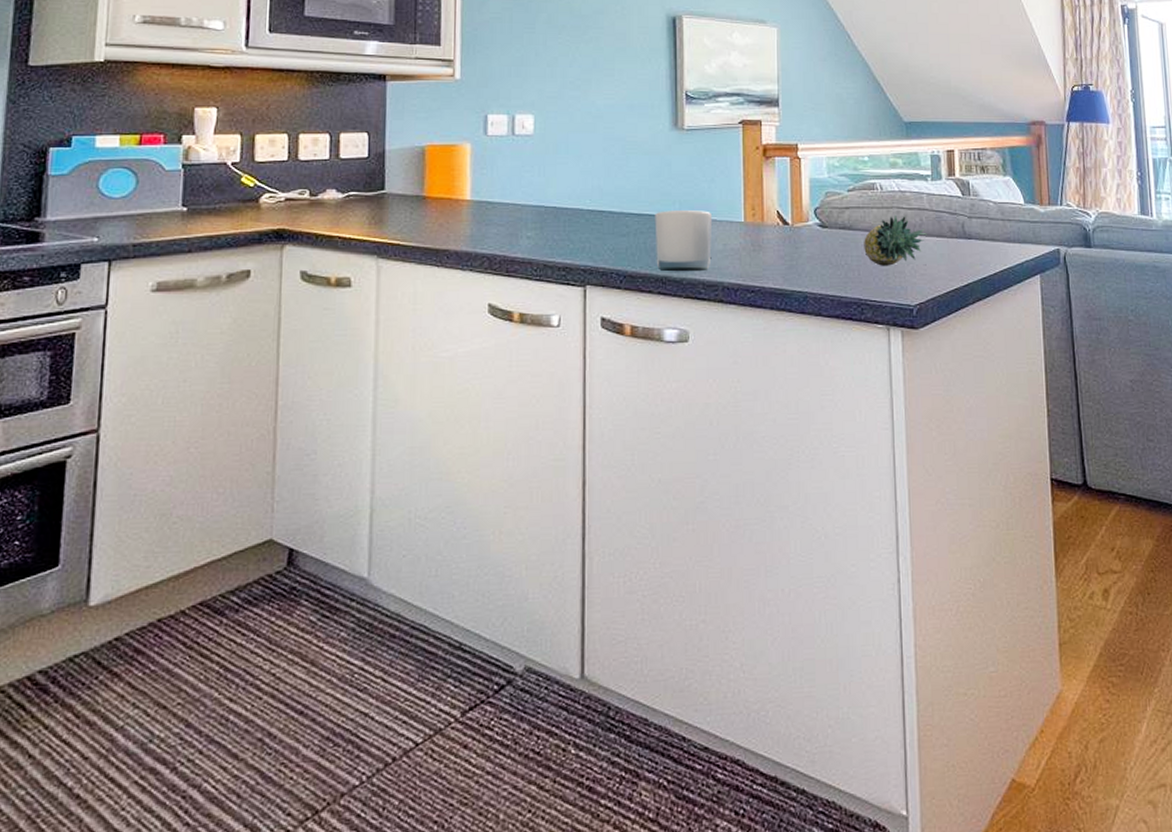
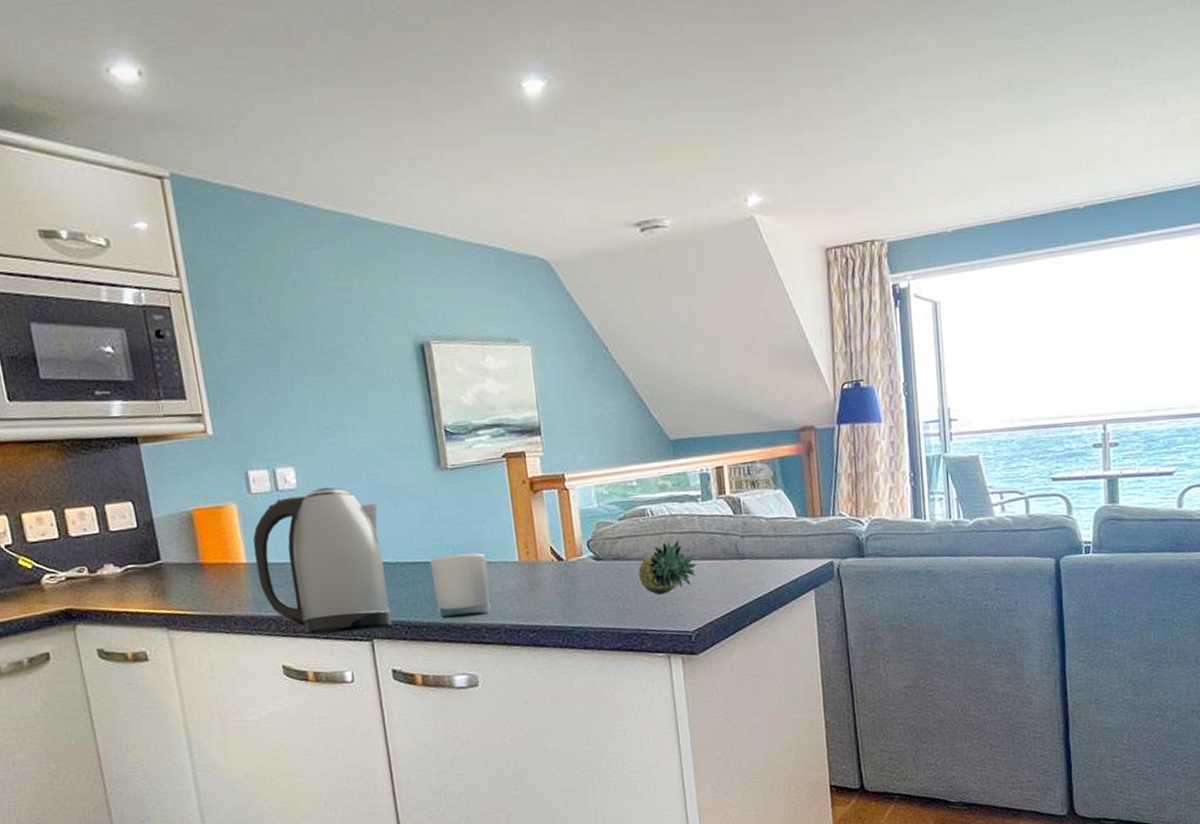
kettle: none [479,136,610,277] -> present [253,487,393,635]

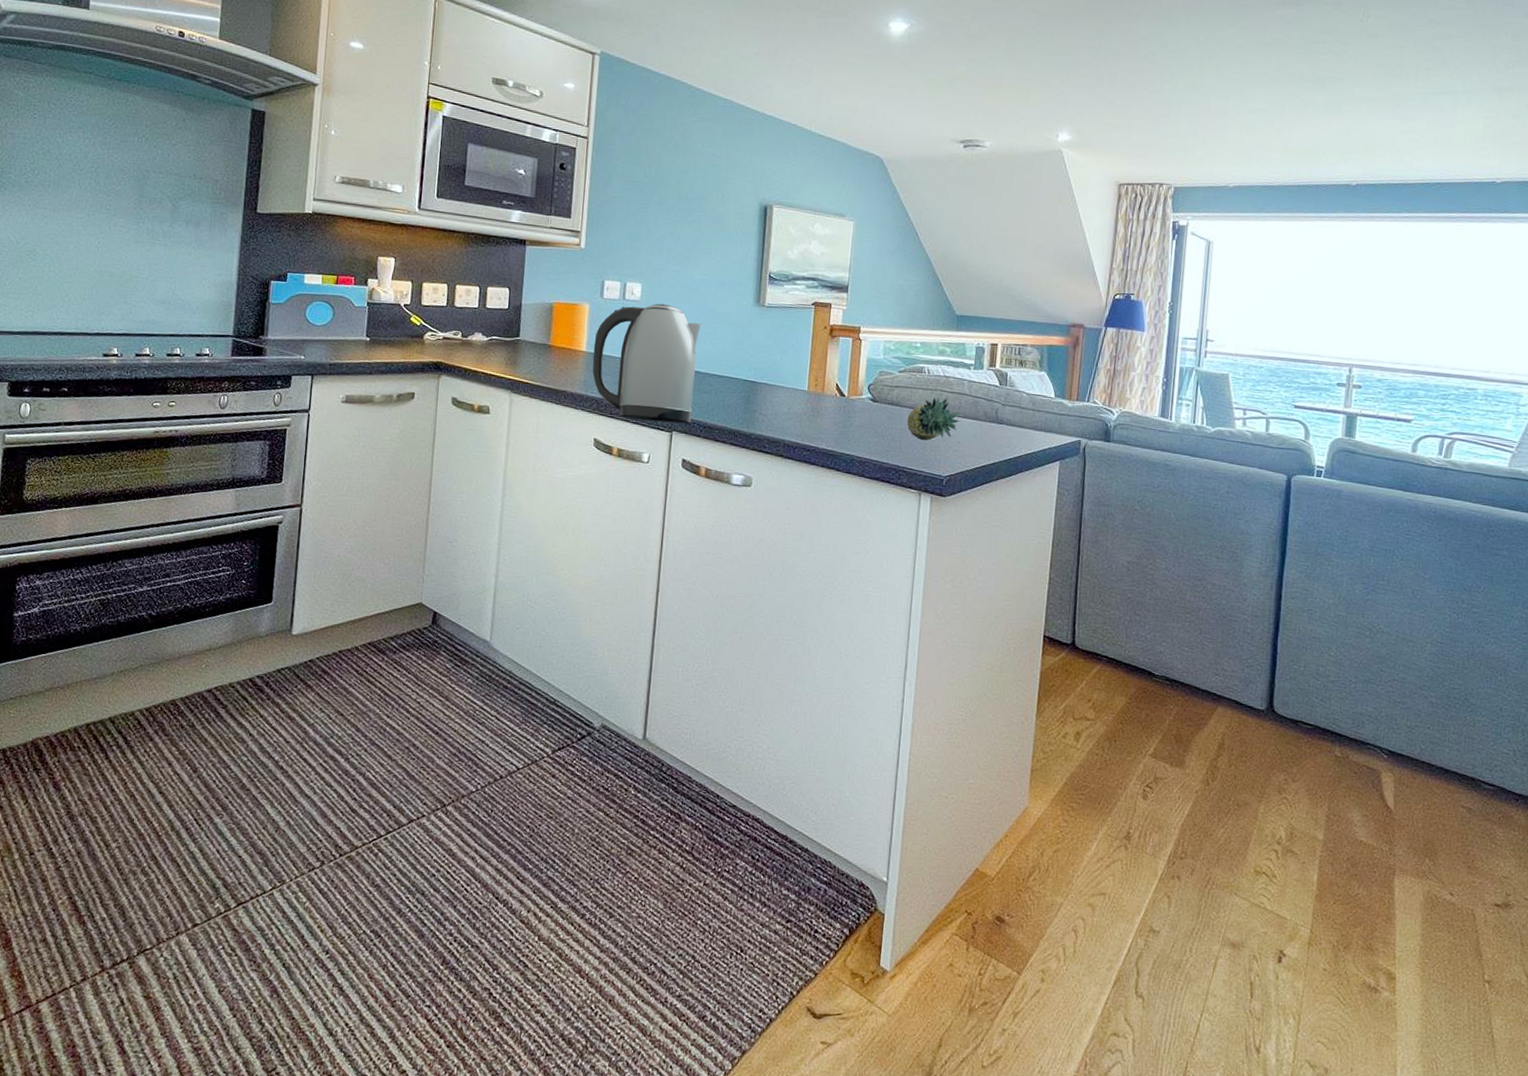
mug: present [429,553,491,619] -> none [731,375,782,429]

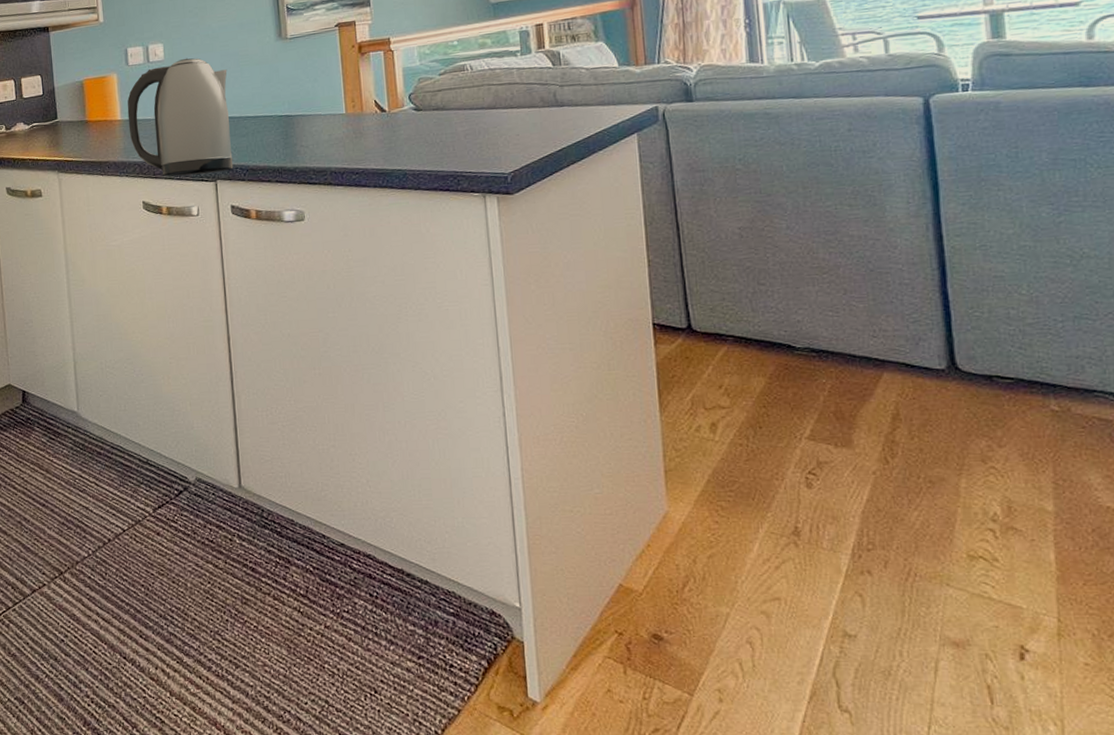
fruit: present [907,396,965,441] -> none [457,91,520,140]

